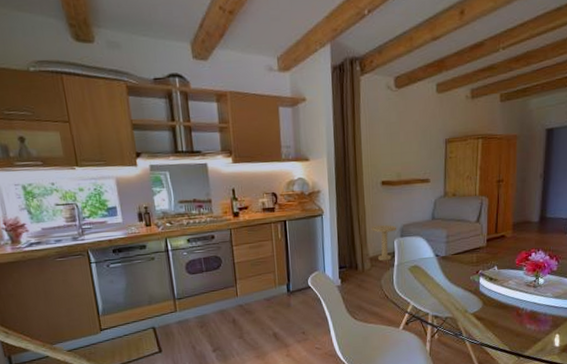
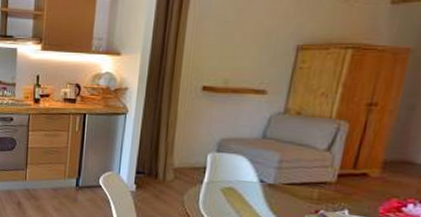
side table: present [371,225,397,261] -> none [181,134,214,176]

